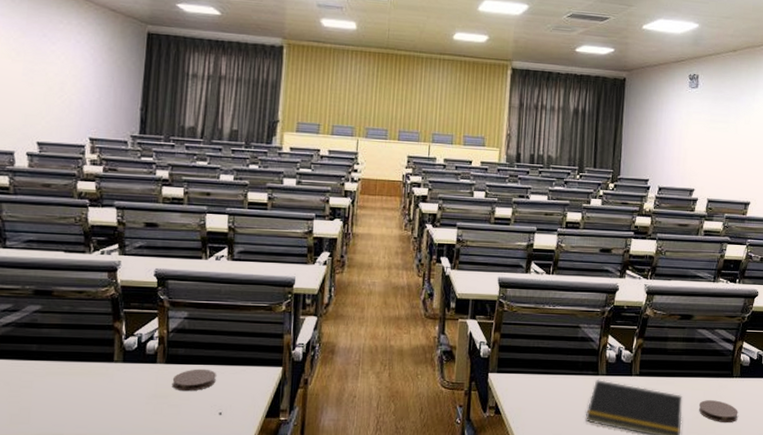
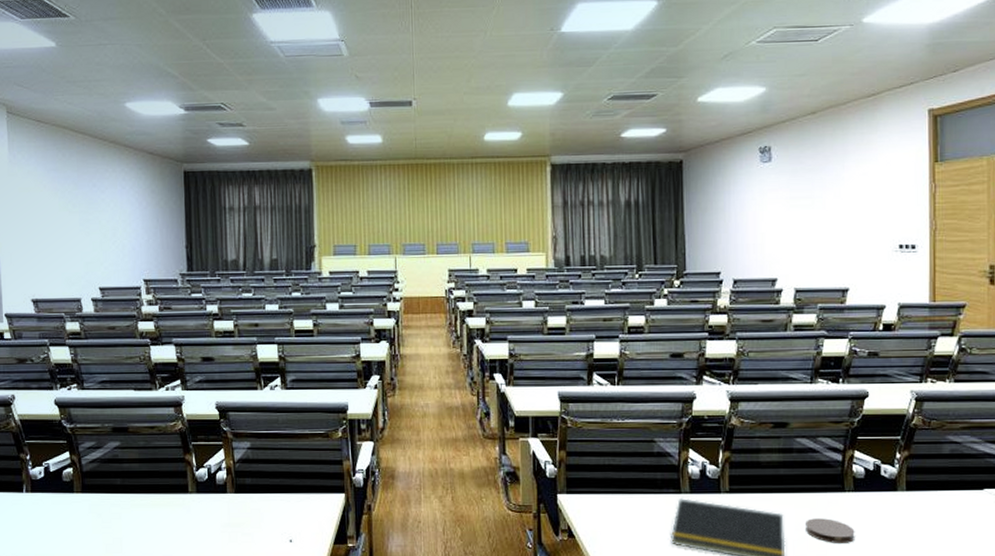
coaster: present [172,368,216,392] -> none [243,497,283,520]

